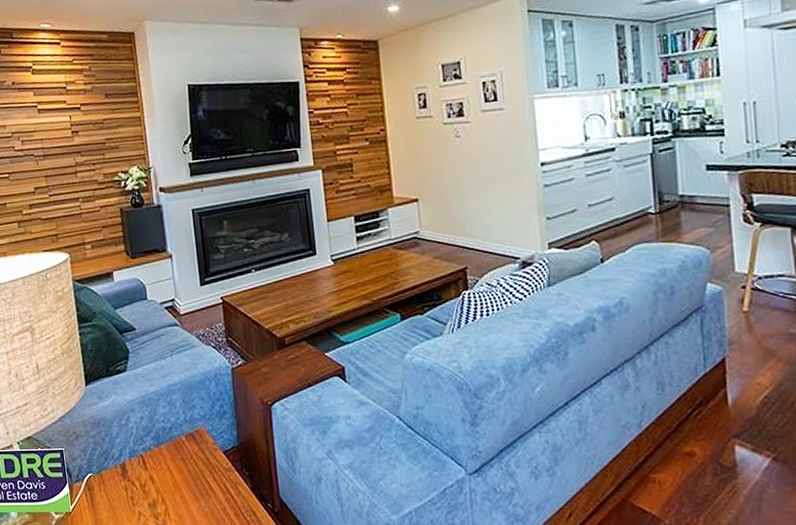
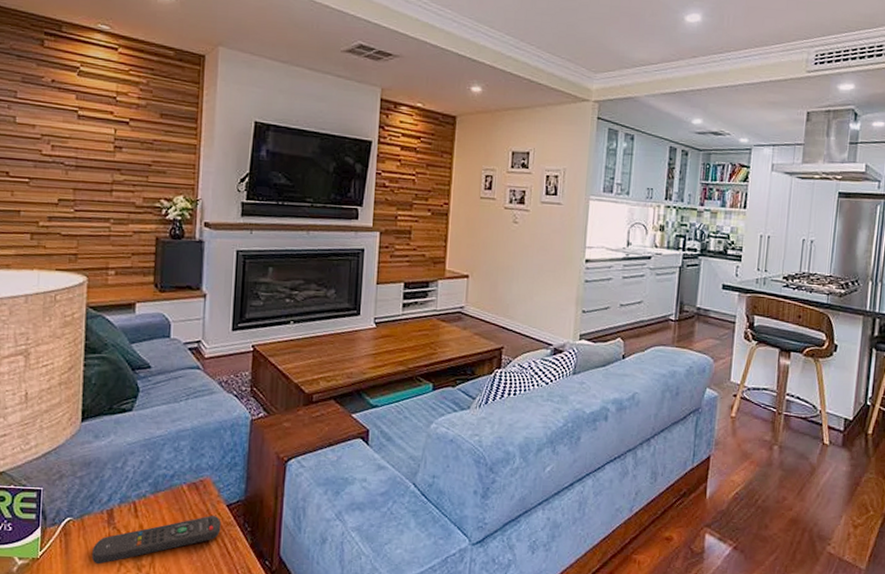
remote control: none [114,462,222,515] -> present [92,515,221,565]

